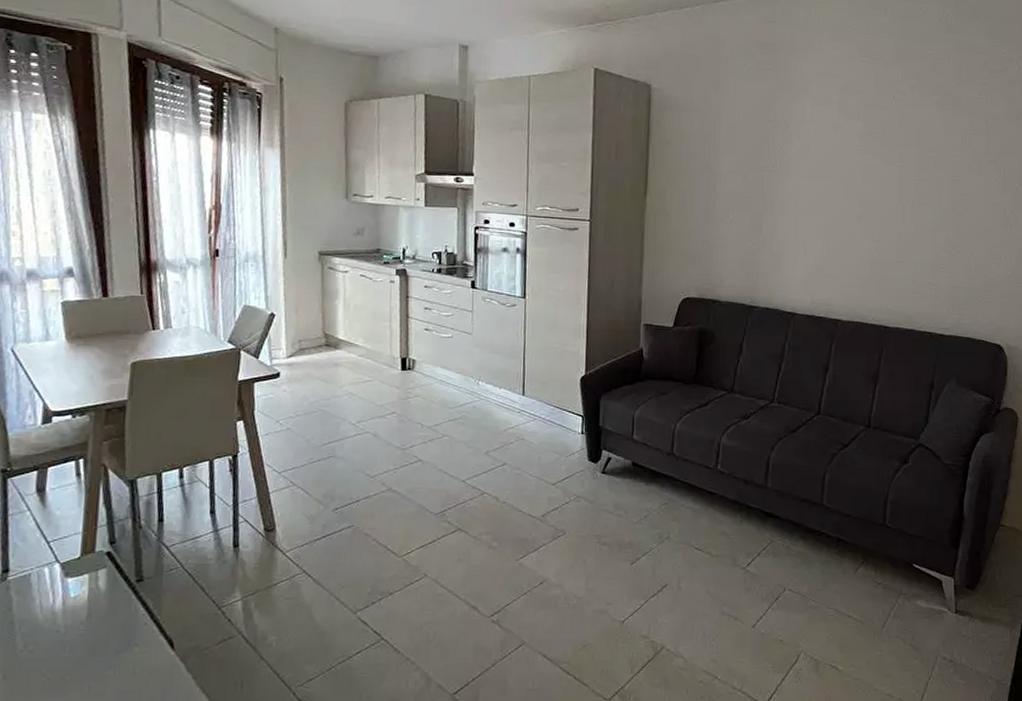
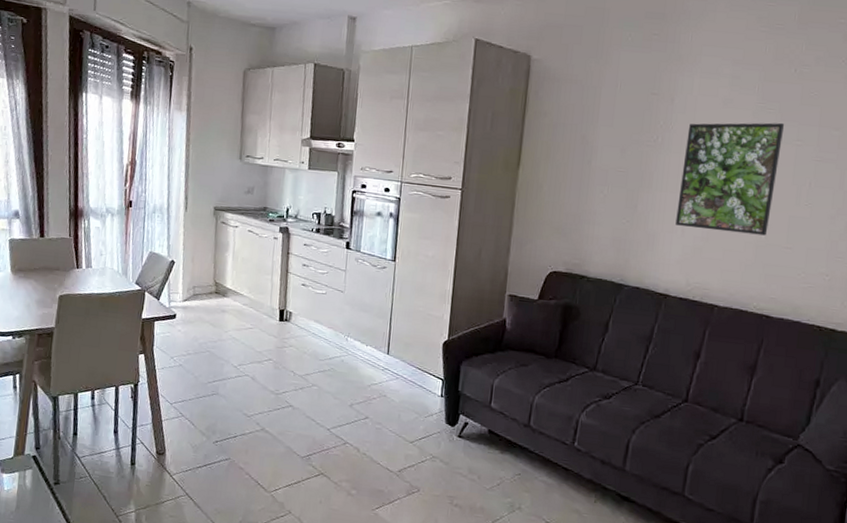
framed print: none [798,145,888,251] -> present [675,122,785,236]

